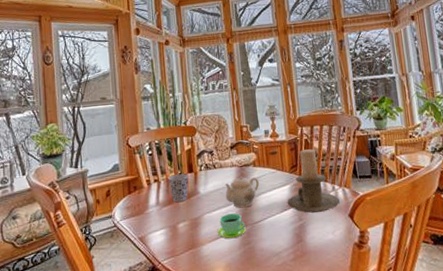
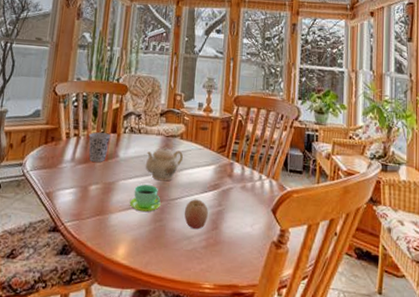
fruit: none [269,218,292,246] -> present [184,199,208,230]
candle holder: present [287,149,340,213] -> none [209,131,264,201]

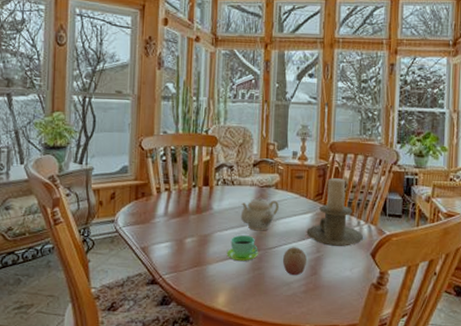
cup: present [88,132,111,162] -> none [180,186,204,215]
candle holder: none [209,131,264,201] -> present [306,178,363,246]

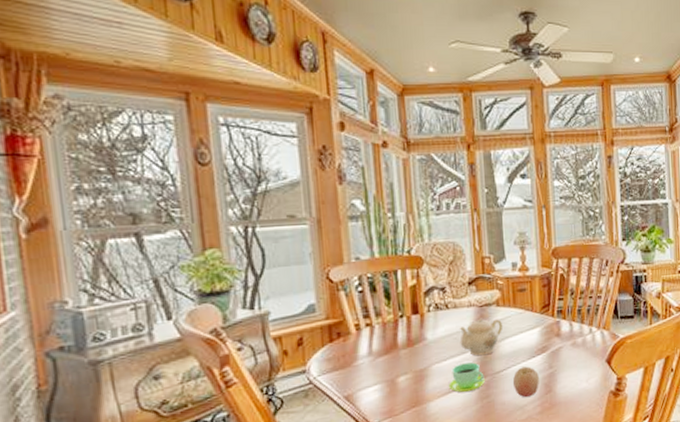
candle holder: present [306,178,363,246] -> none [536,285,596,360]

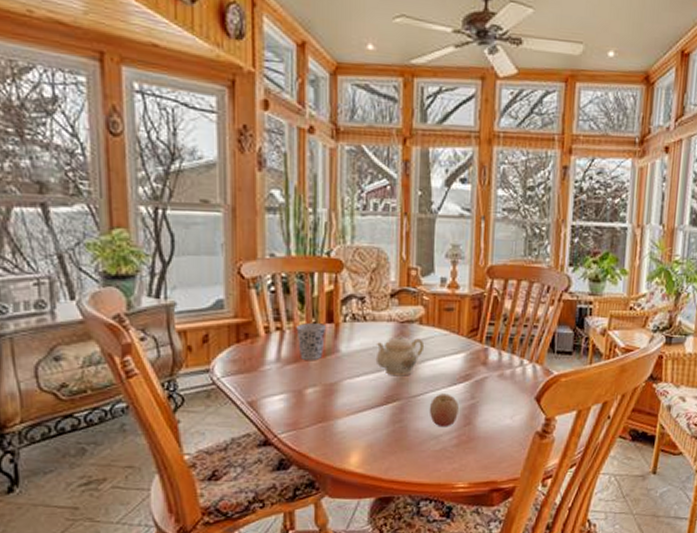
cup: none [384,315,413,351] -> present [296,323,327,360]
cup: present [448,362,485,393] -> none [359,382,399,414]

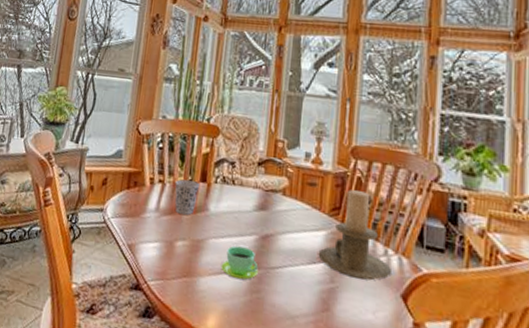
cup: none [359,382,399,414] -> present [221,245,259,280]
teapot: present [375,335,425,376] -> none [239,203,287,245]
fruit: present [429,393,459,428] -> none [286,270,317,309]
candle holder: none [458,310,526,391] -> present [318,190,391,281]

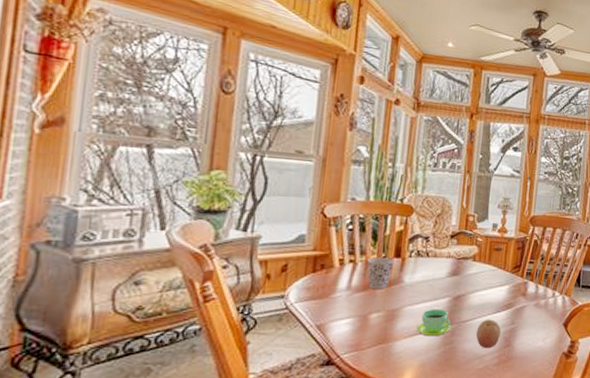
fruit: none [286,270,317,309] -> present [475,319,501,349]
candle holder: present [318,190,391,281] -> none [502,251,557,317]

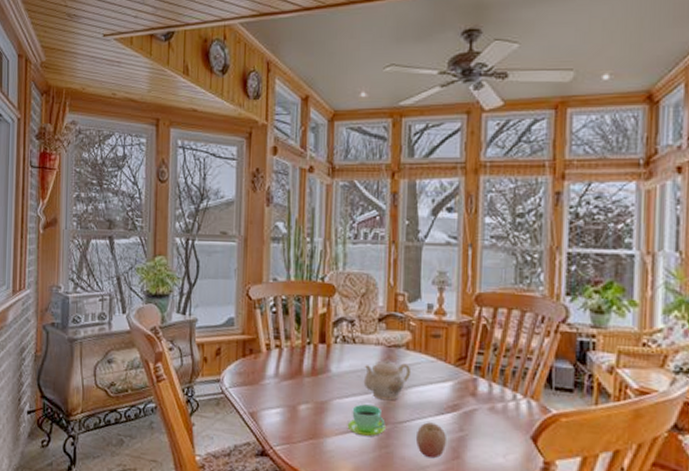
cup: present [367,257,395,289] -> none [293,342,320,378]
teapot: none [433,269,476,304] -> present [363,359,412,401]

